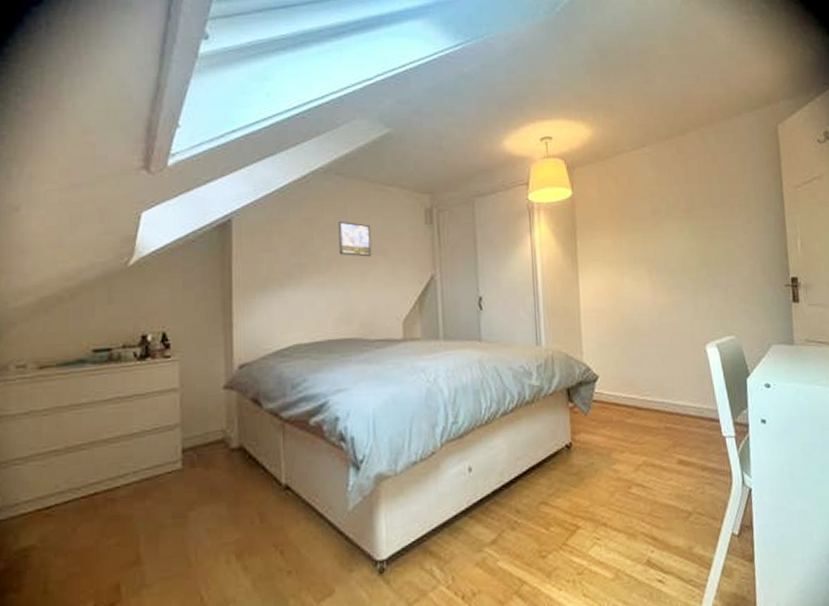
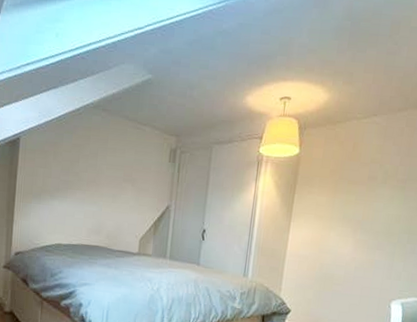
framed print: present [338,221,372,257] -> none [97,150,125,183]

